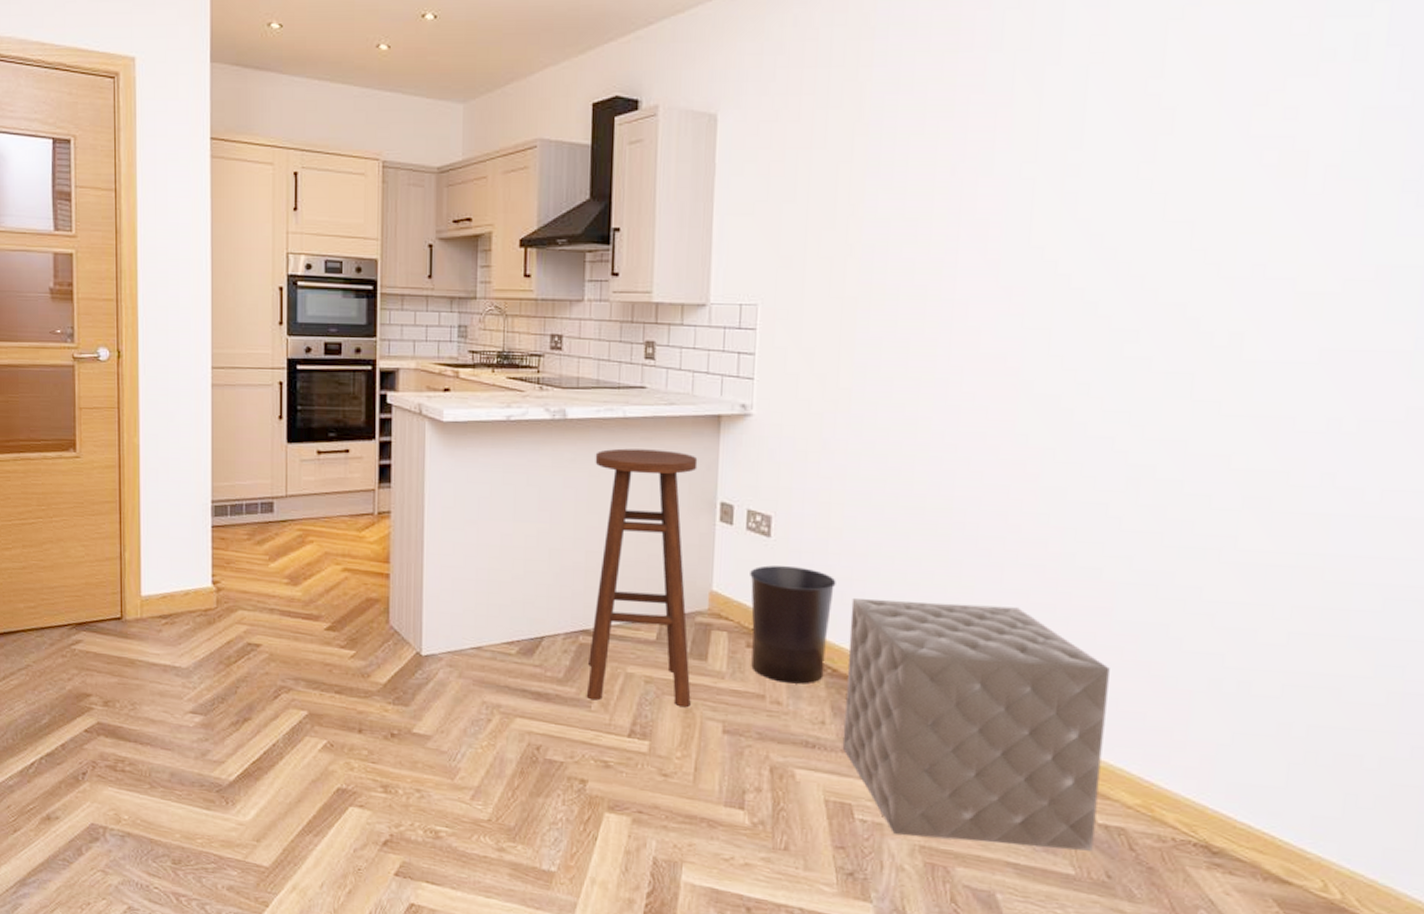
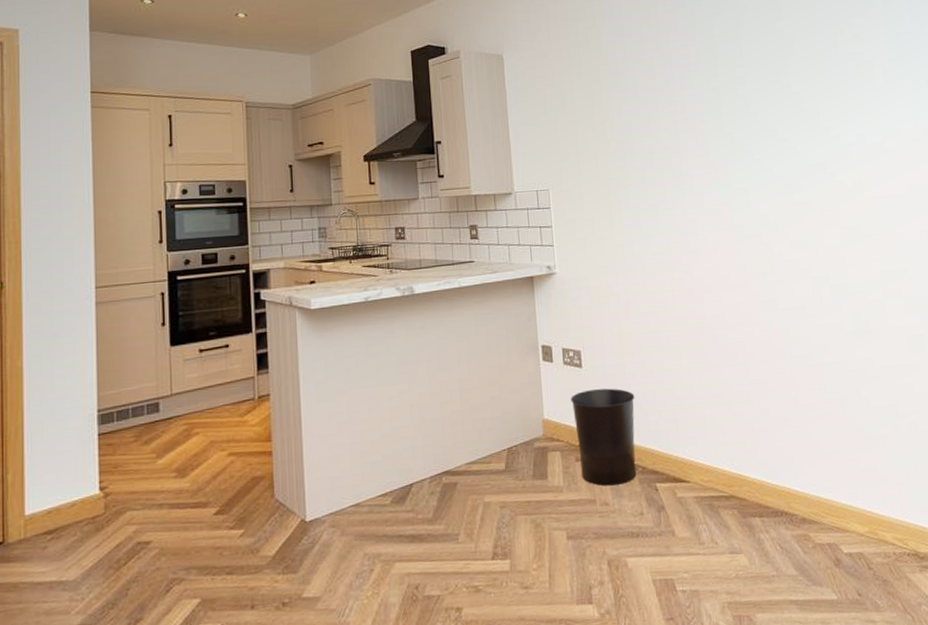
bar stool: present [586,448,698,708] -> none [440,309,539,533]
cushion: present [842,599,1110,851] -> none [648,394,845,597]

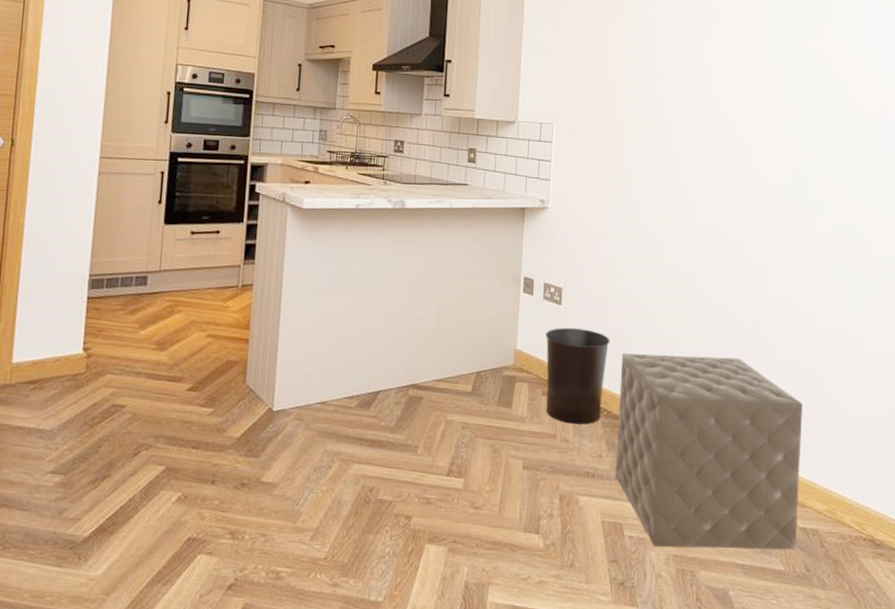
cushion: none [648,394,845,597] -> present [615,353,803,550]

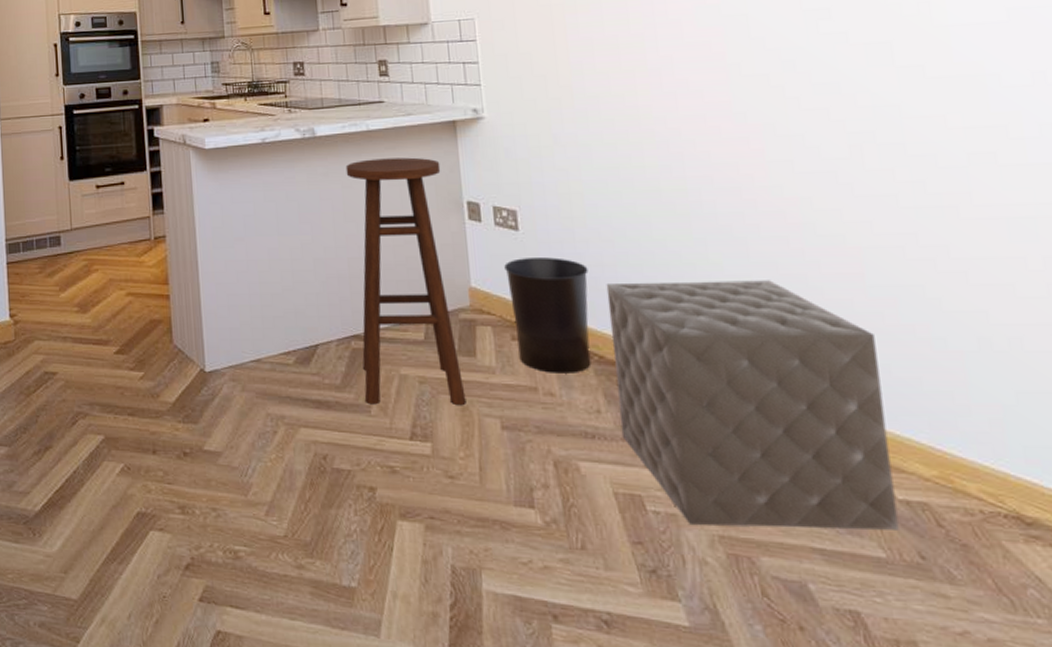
bar stool: none [413,233,507,448] -> present [345,157,466,406]

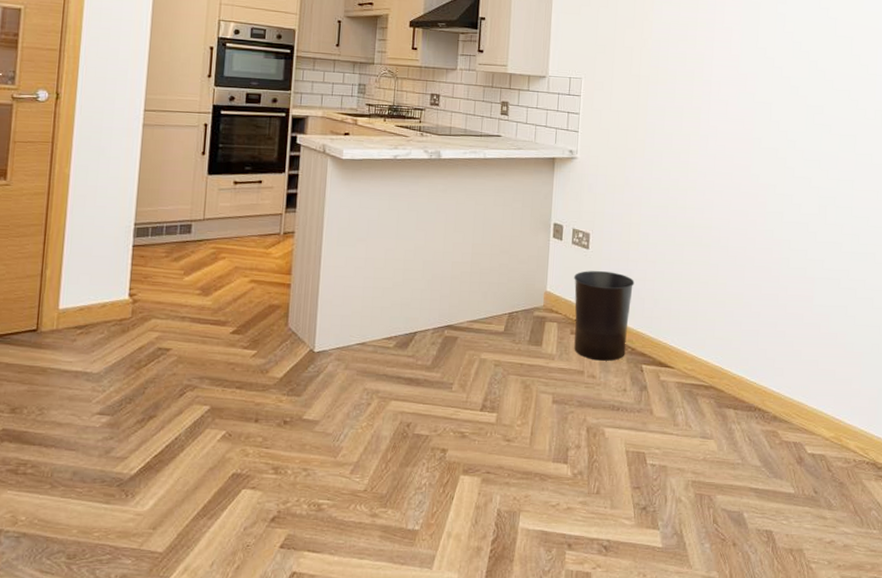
bar stool: present [345,157,466,406] -> none [448,182,538,384]
cushion: present [606,280,899,530] -> none [638,294,812,475]

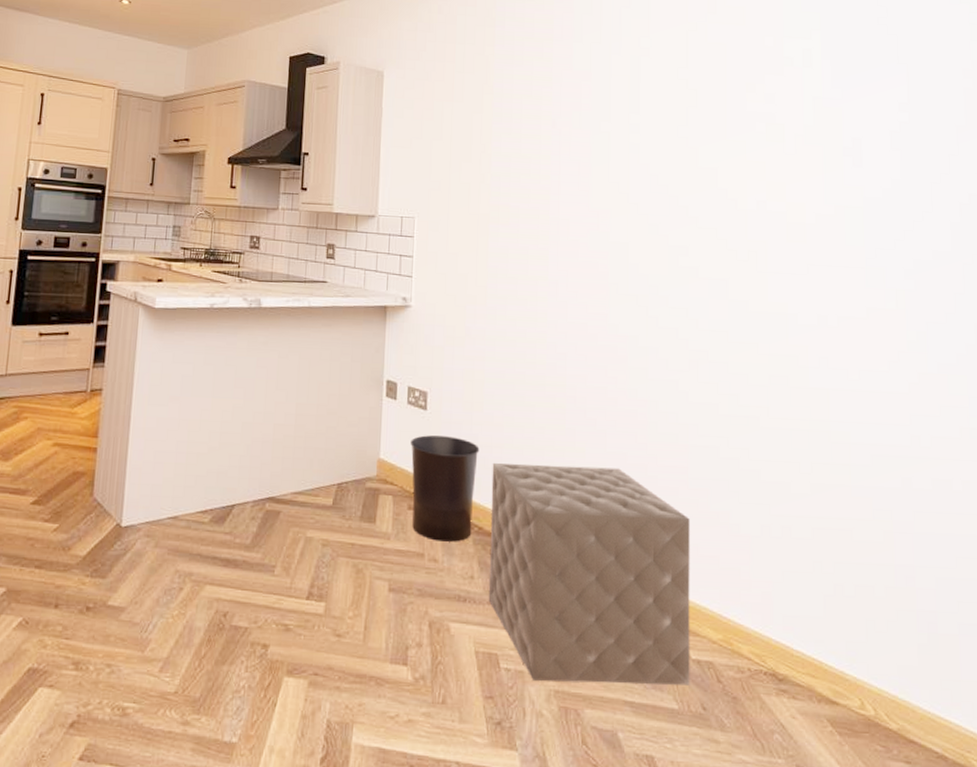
cushion: none [638,294,812,475] -> present [488,463,690,685]

